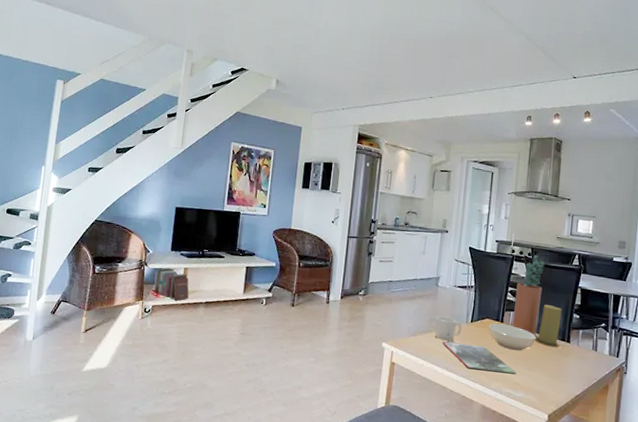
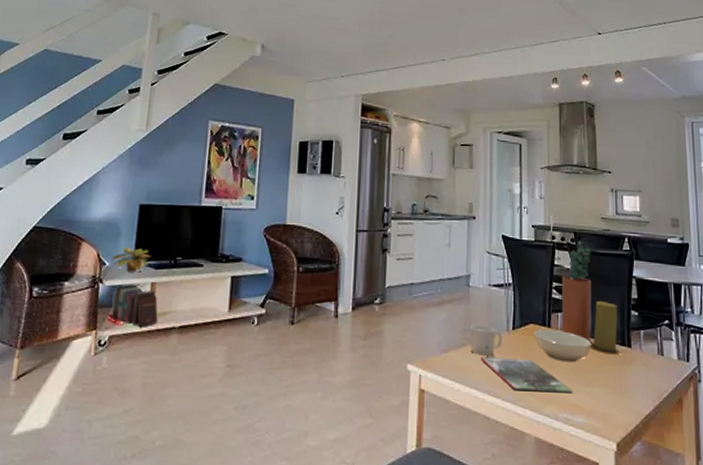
plant: none [154,240,184,259] -> present [111,247,151,272]

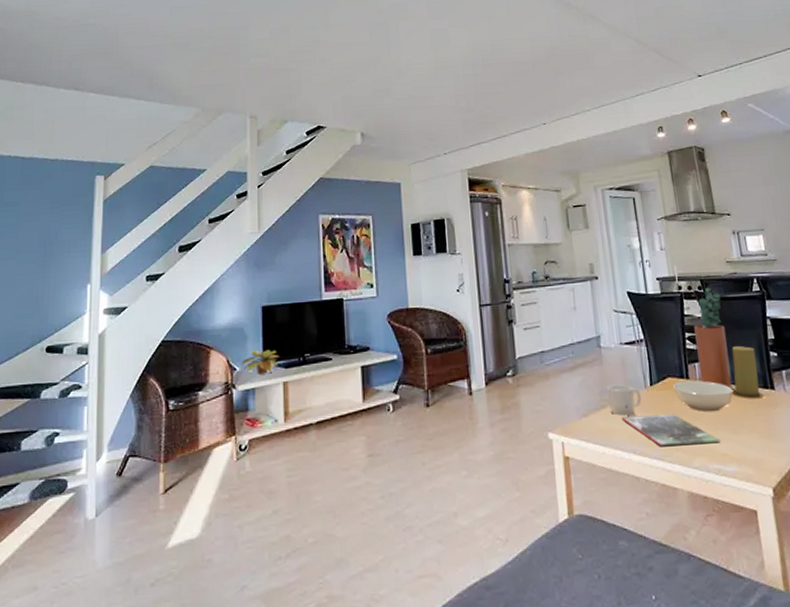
books: present [110,284,158,327] -> none [247,385,294,428]

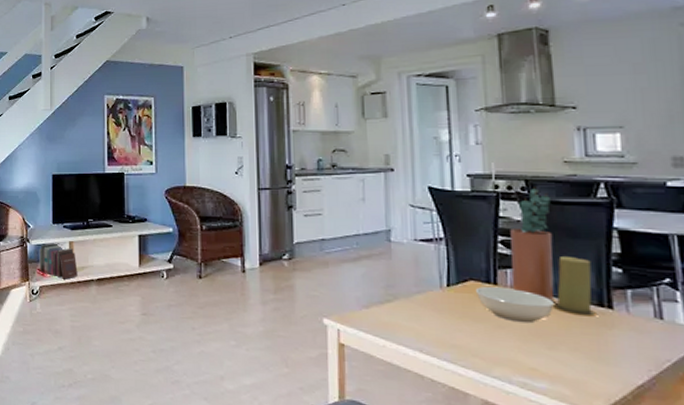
plant: present [241,349,280,375] -> none [34,212,67,233]
books: none [247,385,294,428] -> present [39,243,78,279]
mug: present [607,383,642,416] -> none [395,279,435,313]
magazine: present [622,413,721,447] -> none [409,314,531,357]

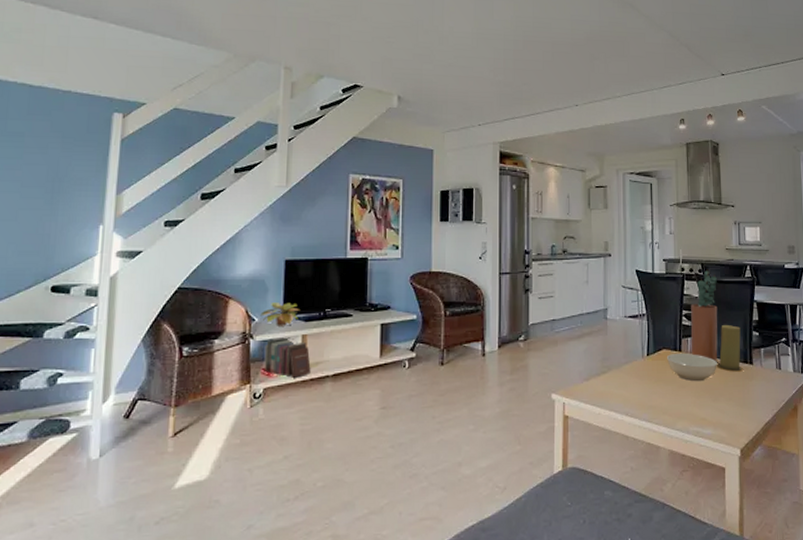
plant: none [34,212,67,233] -> present [260,303,300,326]

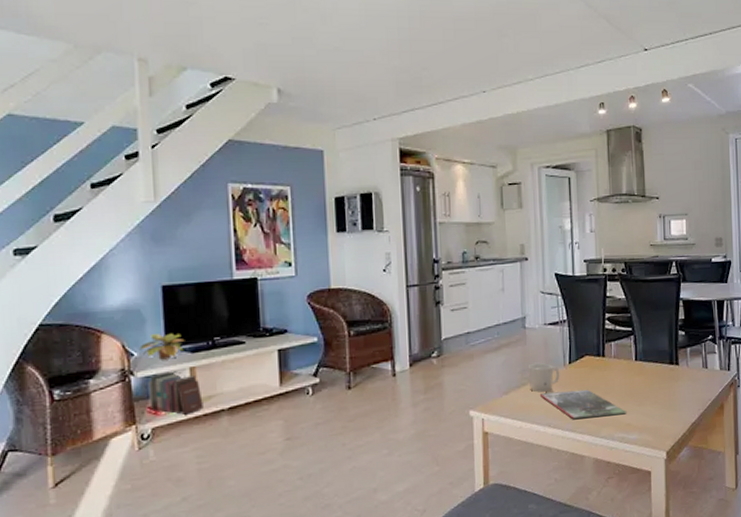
mug: none [609,352,638,381] -> present [529,362,560,392]
magazine: none [619,381,702,411] -> present [540,389,627,420]
bowl: present [666,354,717,382] -> none [589,358,642,387]
vase: present [690,269,718,362] -> none [614,268,643,365]
candle: present [716,325,743,372] -> none [641,326,669,374]

